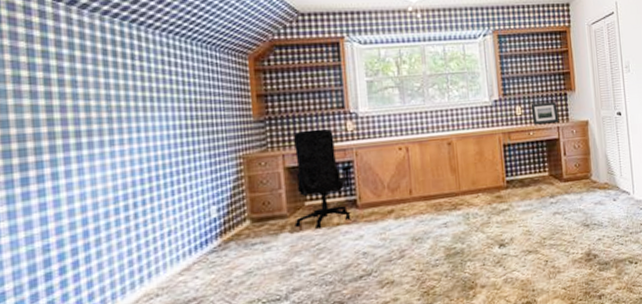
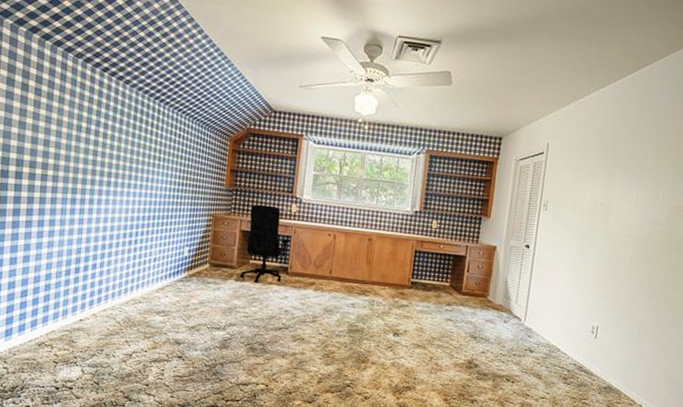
picture frame: present [530,101,560,125] -> none [445,221,471,242]

